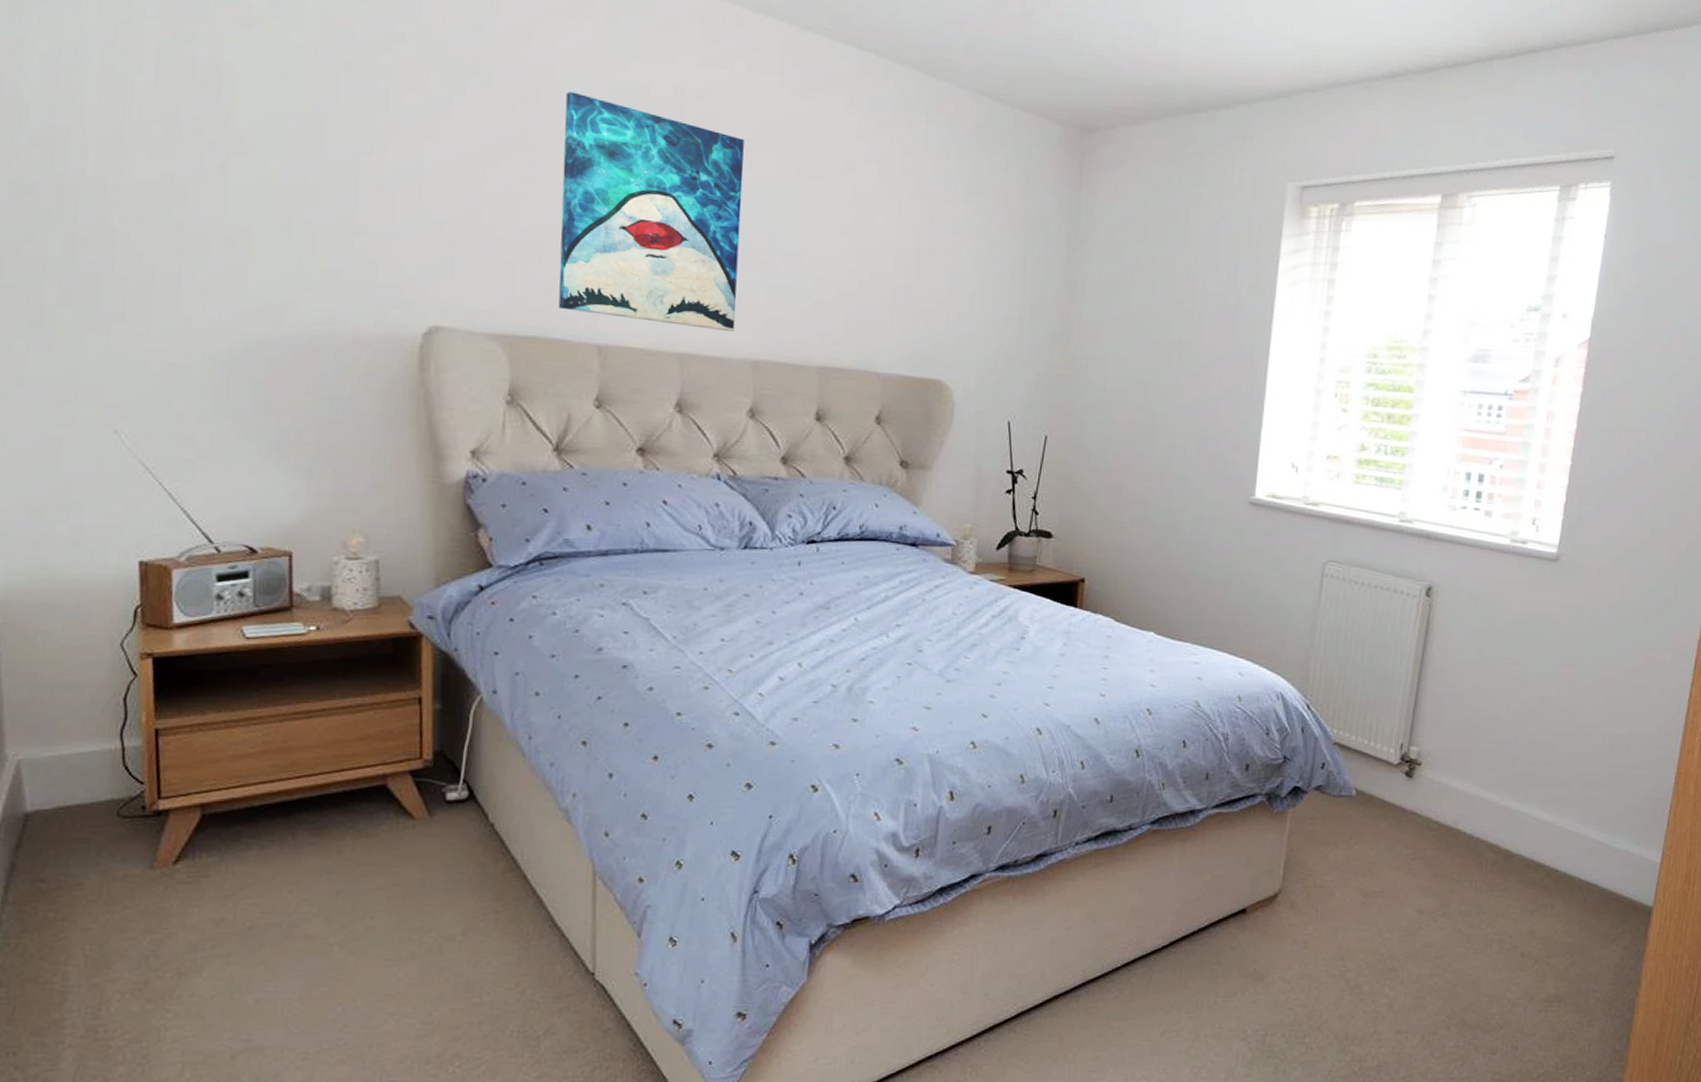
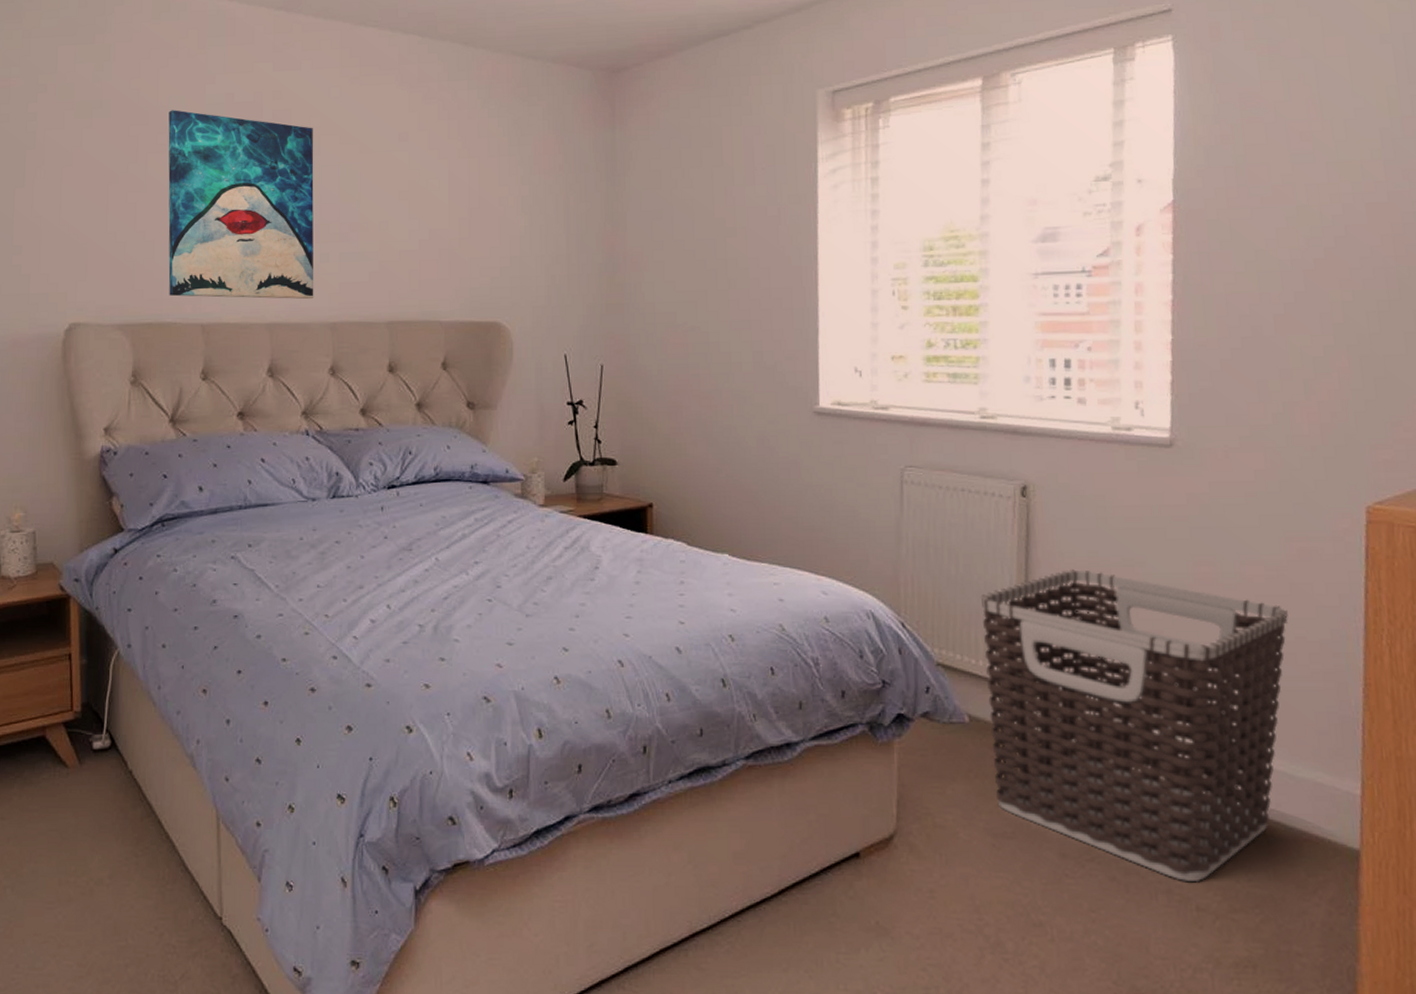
clothes hamper: none [1371,664,1628,934] -> present [981,569,1288,883]

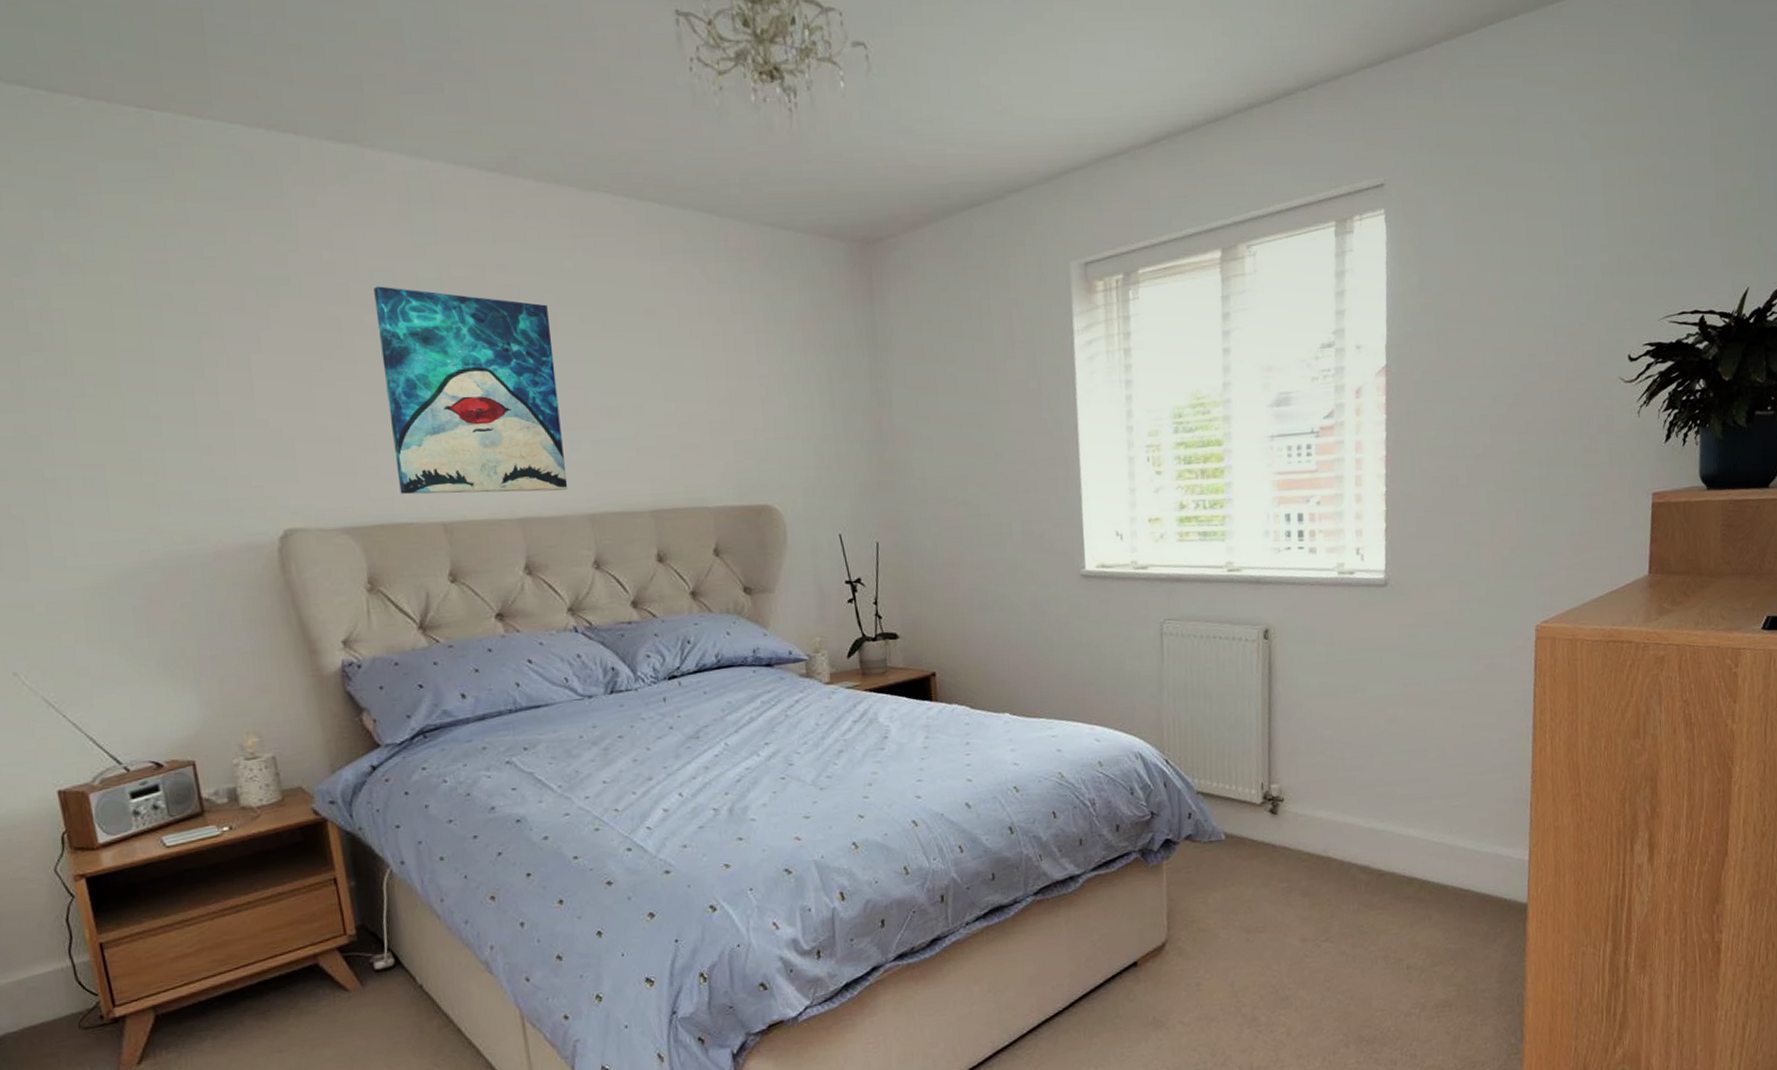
clothes hamper: present [981,569,1288,883] -> none [1232,698,1476,947]

